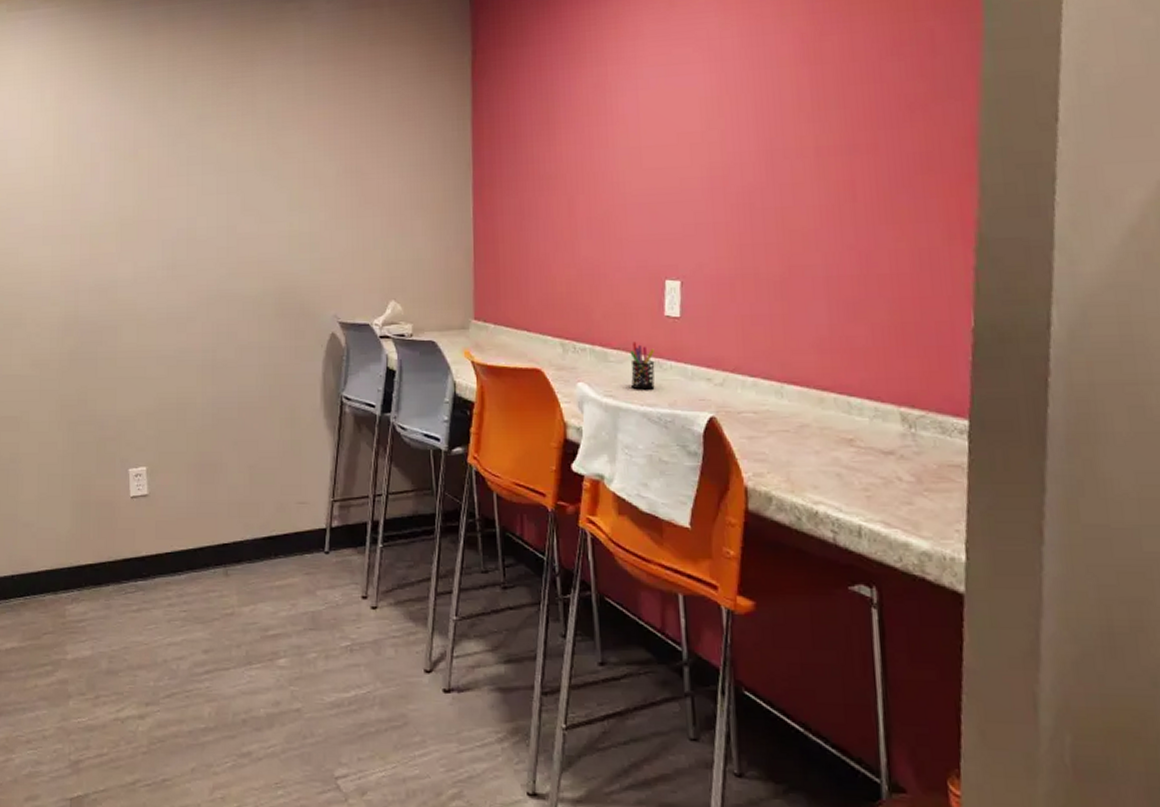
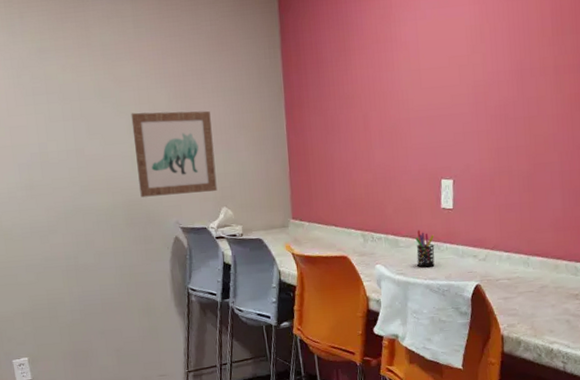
wall art: none [293,187,386,285] -> present [131,110,218,198]

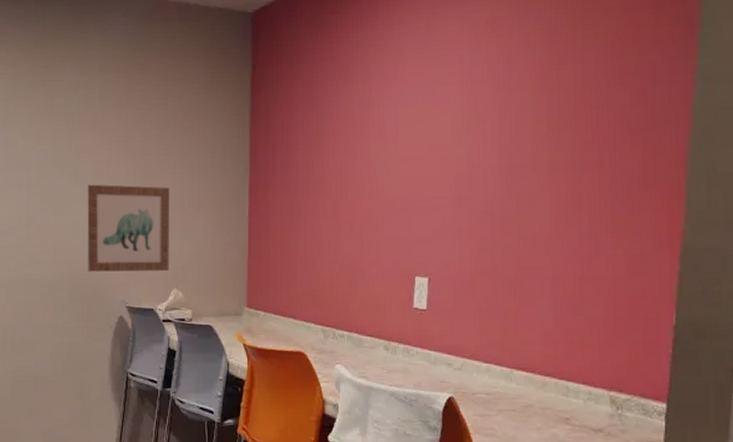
pen holder: present [415,230,435,268] -> none [382,330,403,372]

